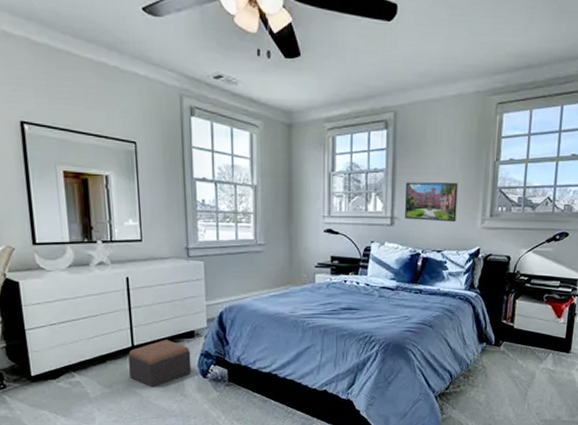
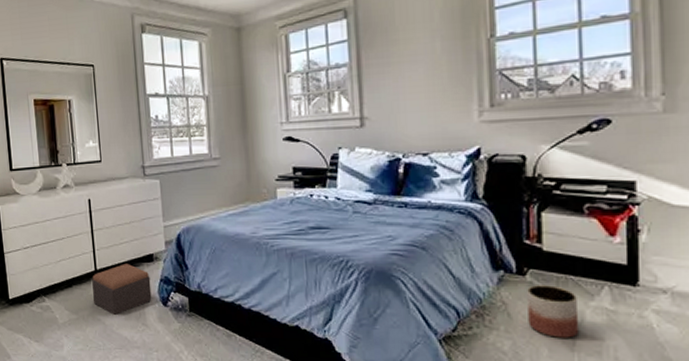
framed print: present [405,182,458,222] -> none [375,70,444,119]
planter: none [498,353,532,391] -> present [527,285,580,338]

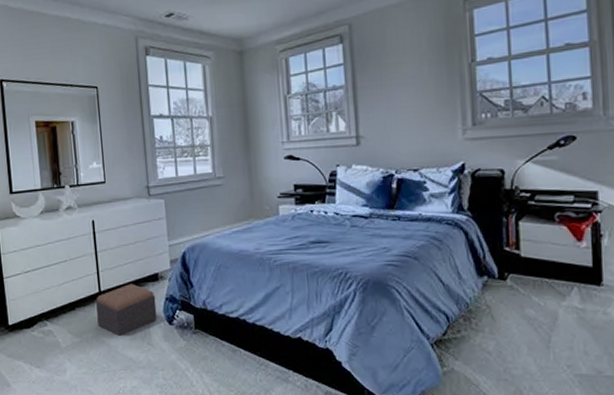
planter: present [527,285,580,338] -> none [508,288,554,336]

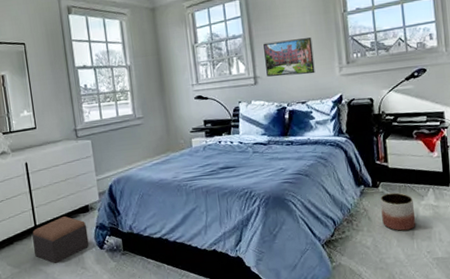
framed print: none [369,92,432,138] -> present [263,37,315,77]
planter: none [508,288,554,336] -> present [380,192,416,231]

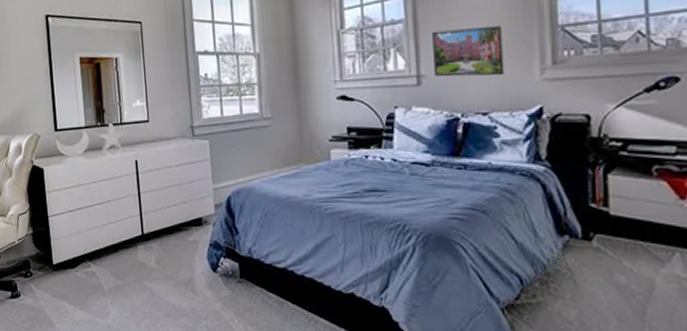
footstool: present [32,216,89,264] -> none [139,228,201,282]
planter: present [380,192,416,231] -> none [593,251,650,307]

